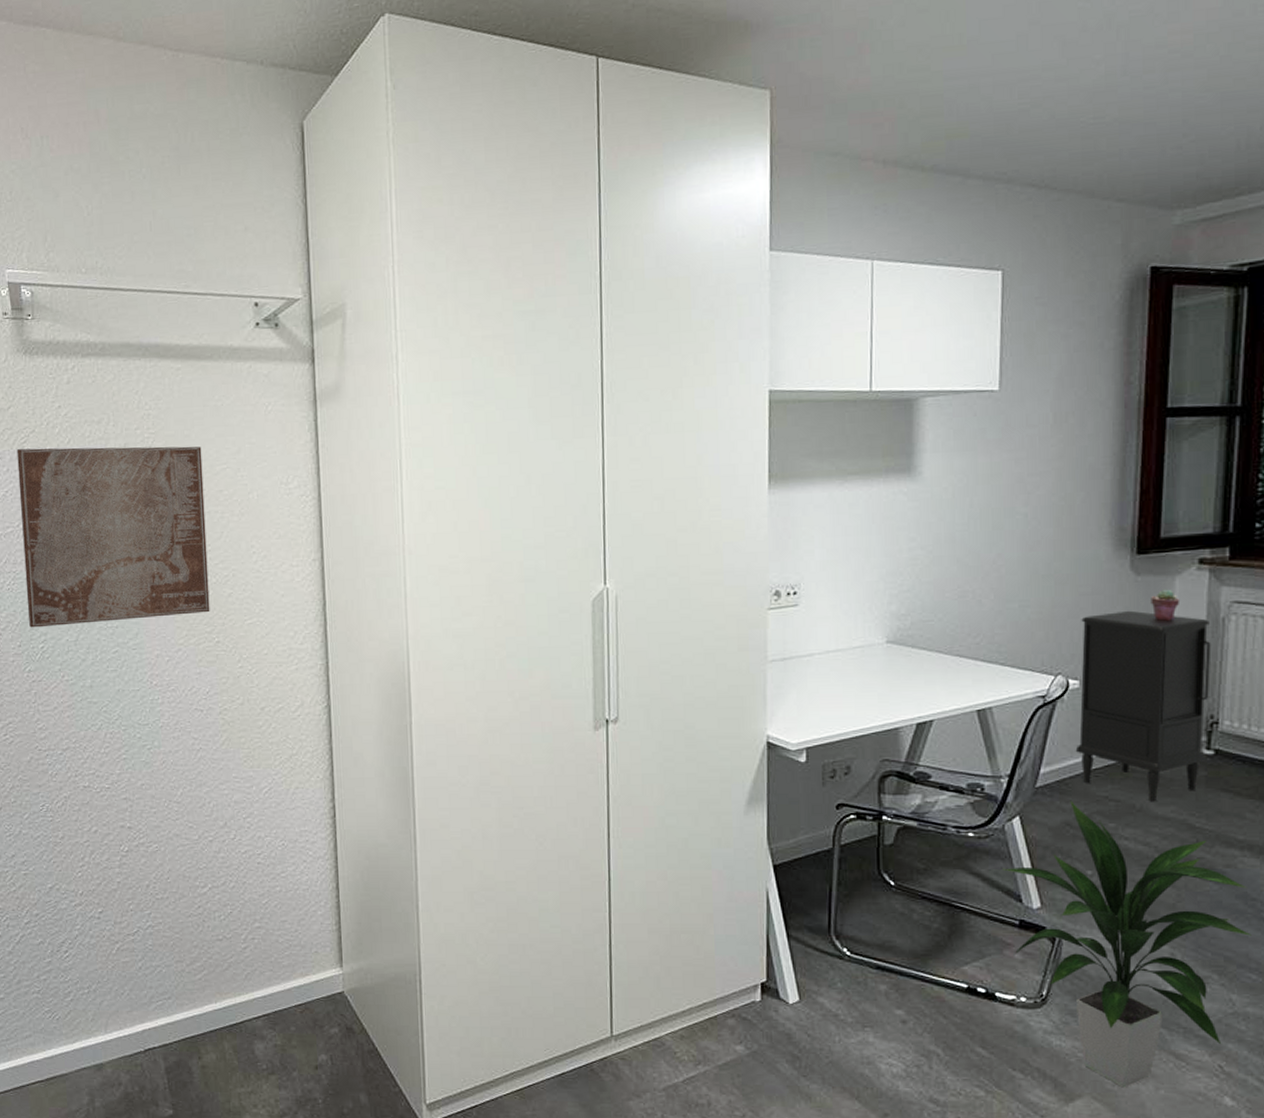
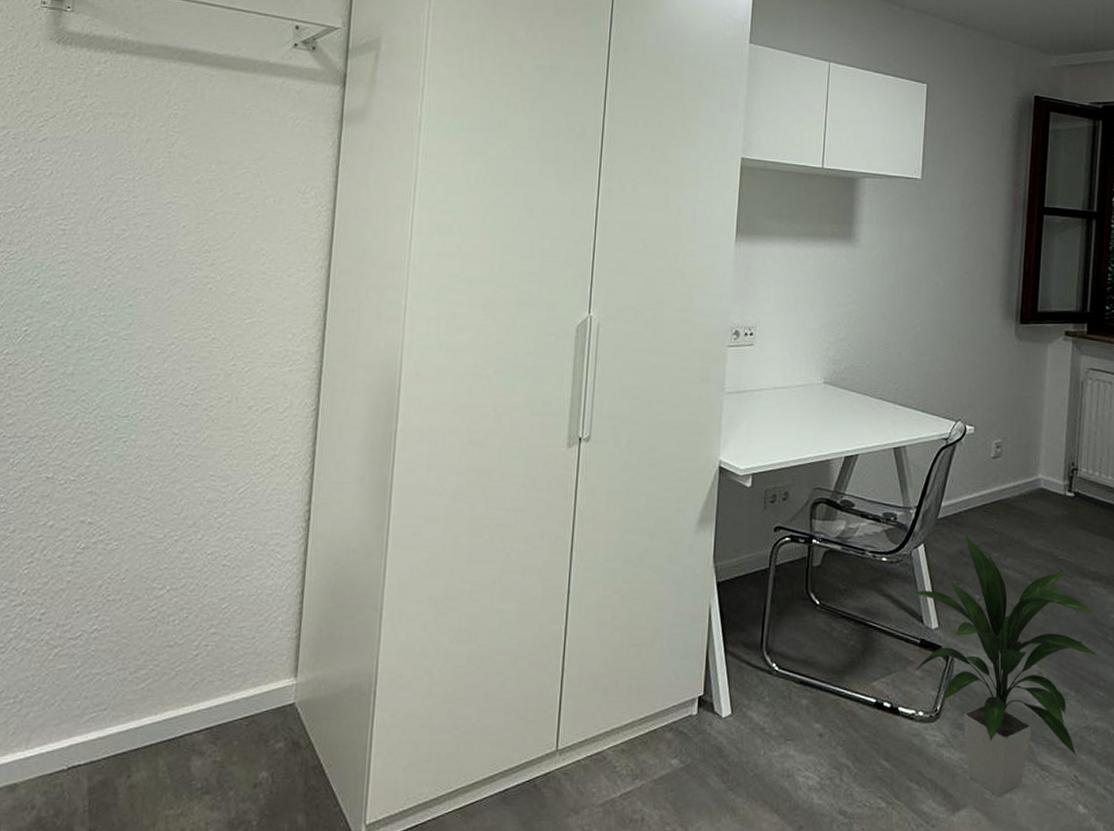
wall art: present [17,446,210,628] -> none [15,132,225,310]
nightstand: present [1075,610,1211,802] -> none [969,370,1073,536]
potted succulent: present [1151,589,1180,621] -> none [1029,354,1051,381]

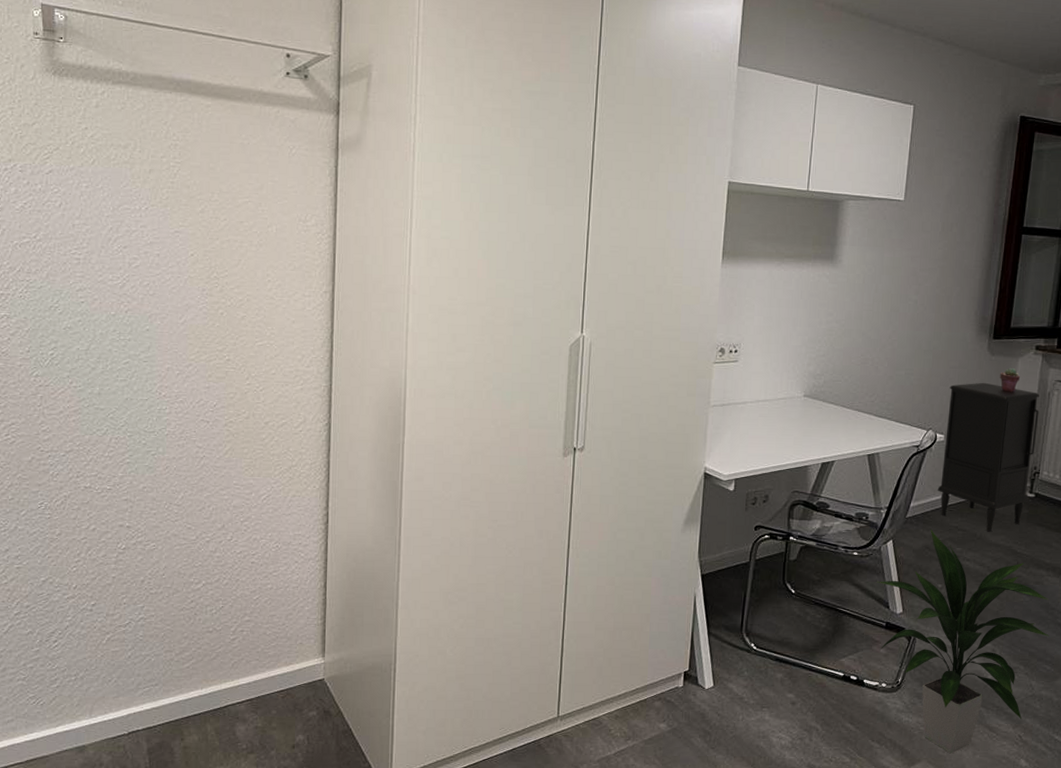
nightstand: none [969,370,1073,536] -> present [937,382,1039,532]
potted succulent: none [1029,354,1051,381] -> present [1000,367,1021,392]

